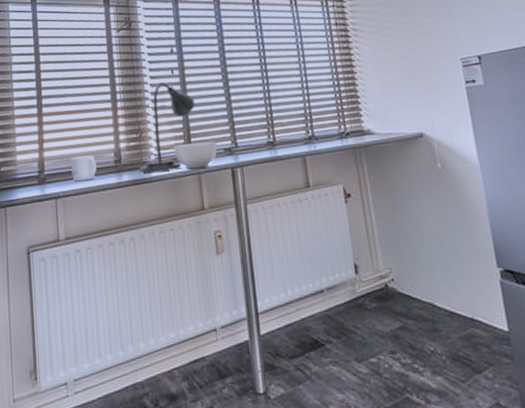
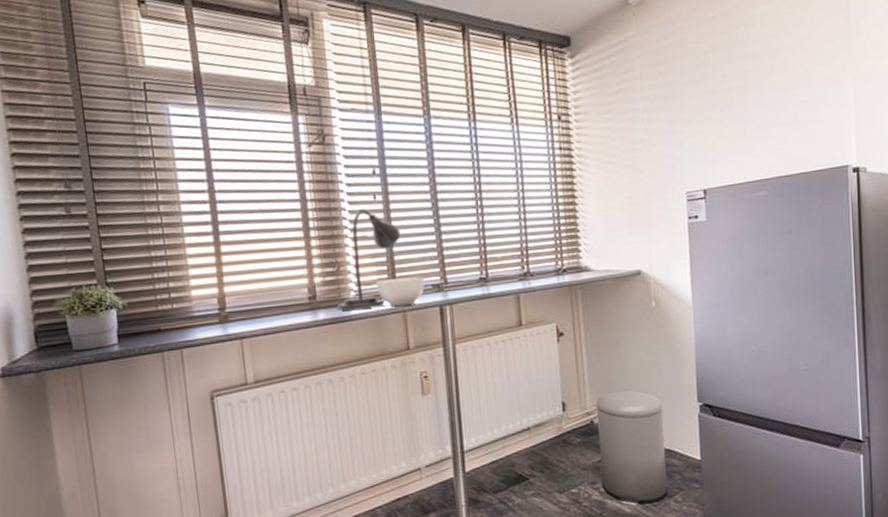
mug: present [71,155,97,182] -> none [257,290,288,321]
pedal bin: none [388,252,476,382] -> present [595,389,668,507]

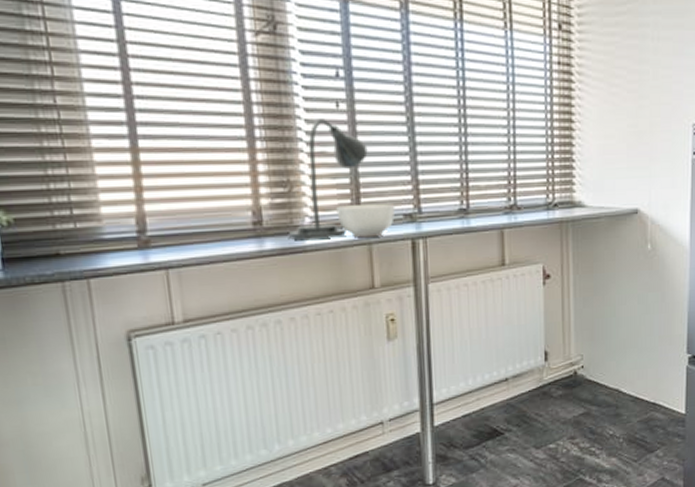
pedal bin: present [595,389,668,507] -> none [580,338,650,462]

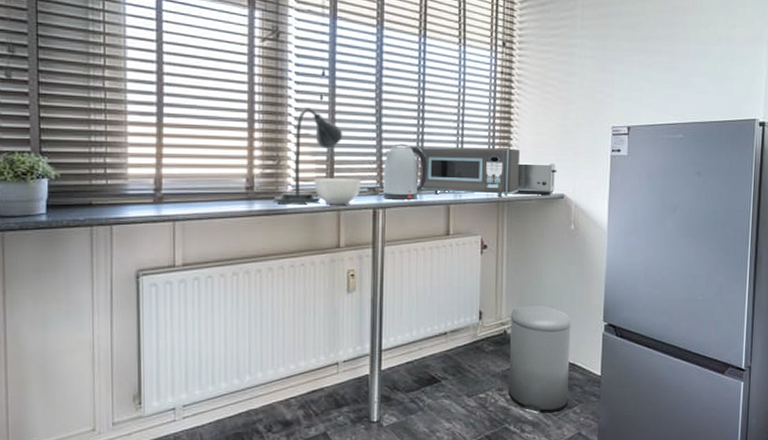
kettle: none [421,158,474,227] -> present [383,143,427,199]
microwave: none [466,157,584,217] -> present [421,147,519,198]
toaster: none [580,172,629,212] -> present [515,162,557,196]
pedal bin: none [580,338,650,462] -> present [508,304,571,415]

